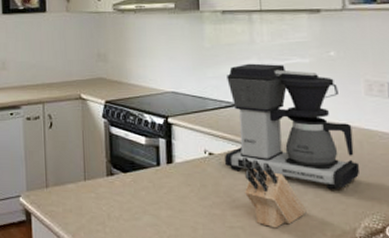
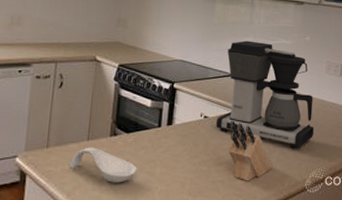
spoon rest: none [70,187,140,225] -> present [69,147,137,183]

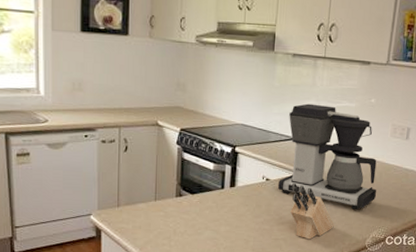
spoon rest: present [69,147,137,183] -> none [140,207,203,239]

